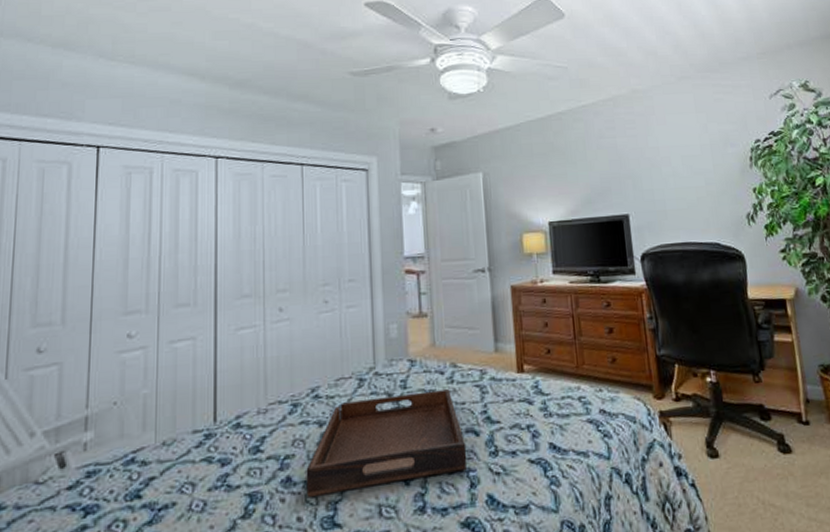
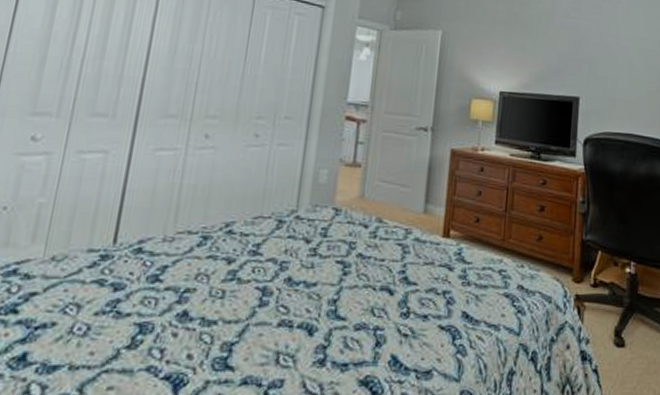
serving tray: present [306,389,468,498] -> none [201,242,379,336]

